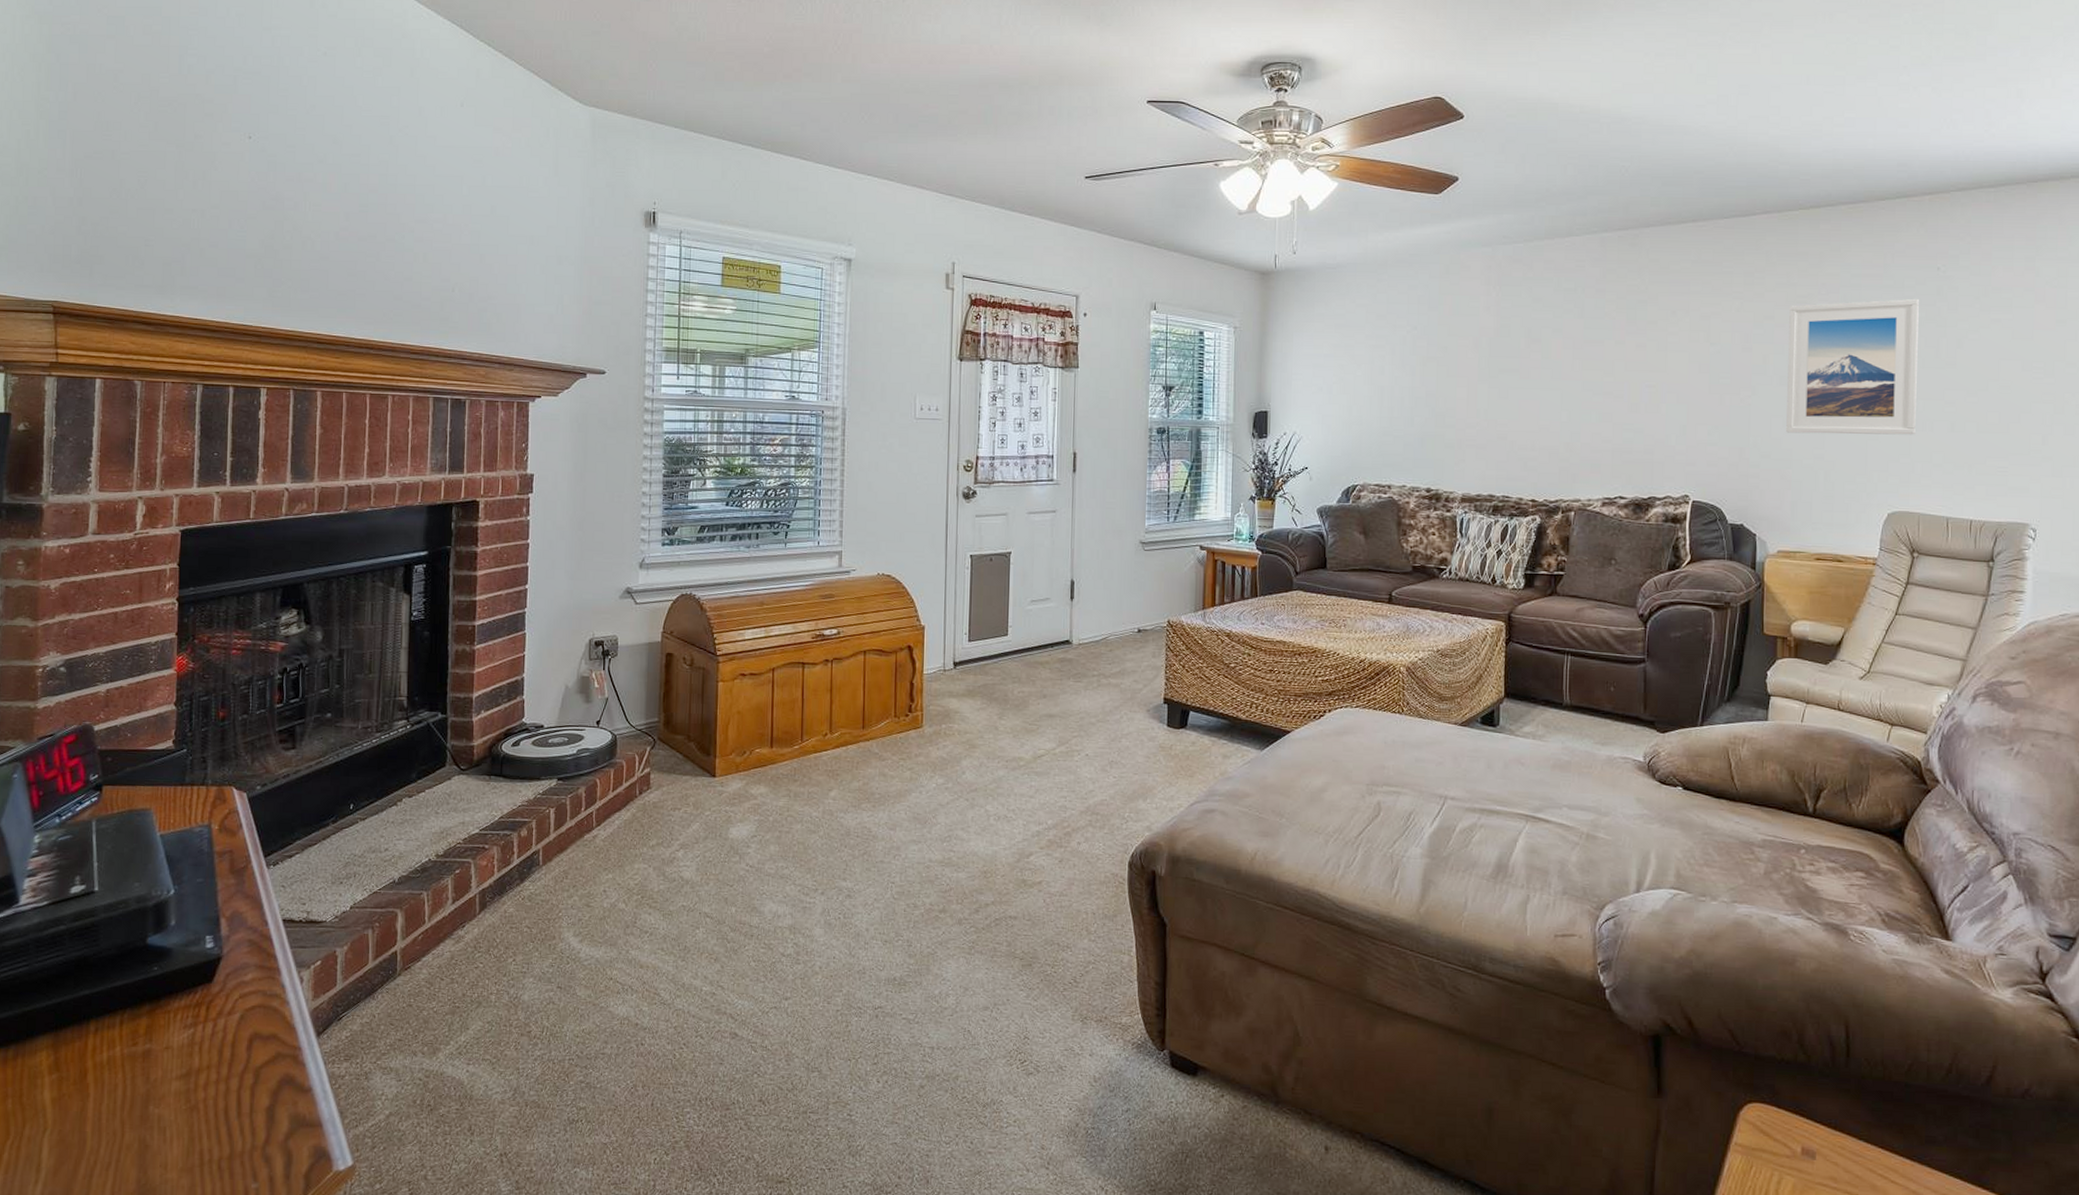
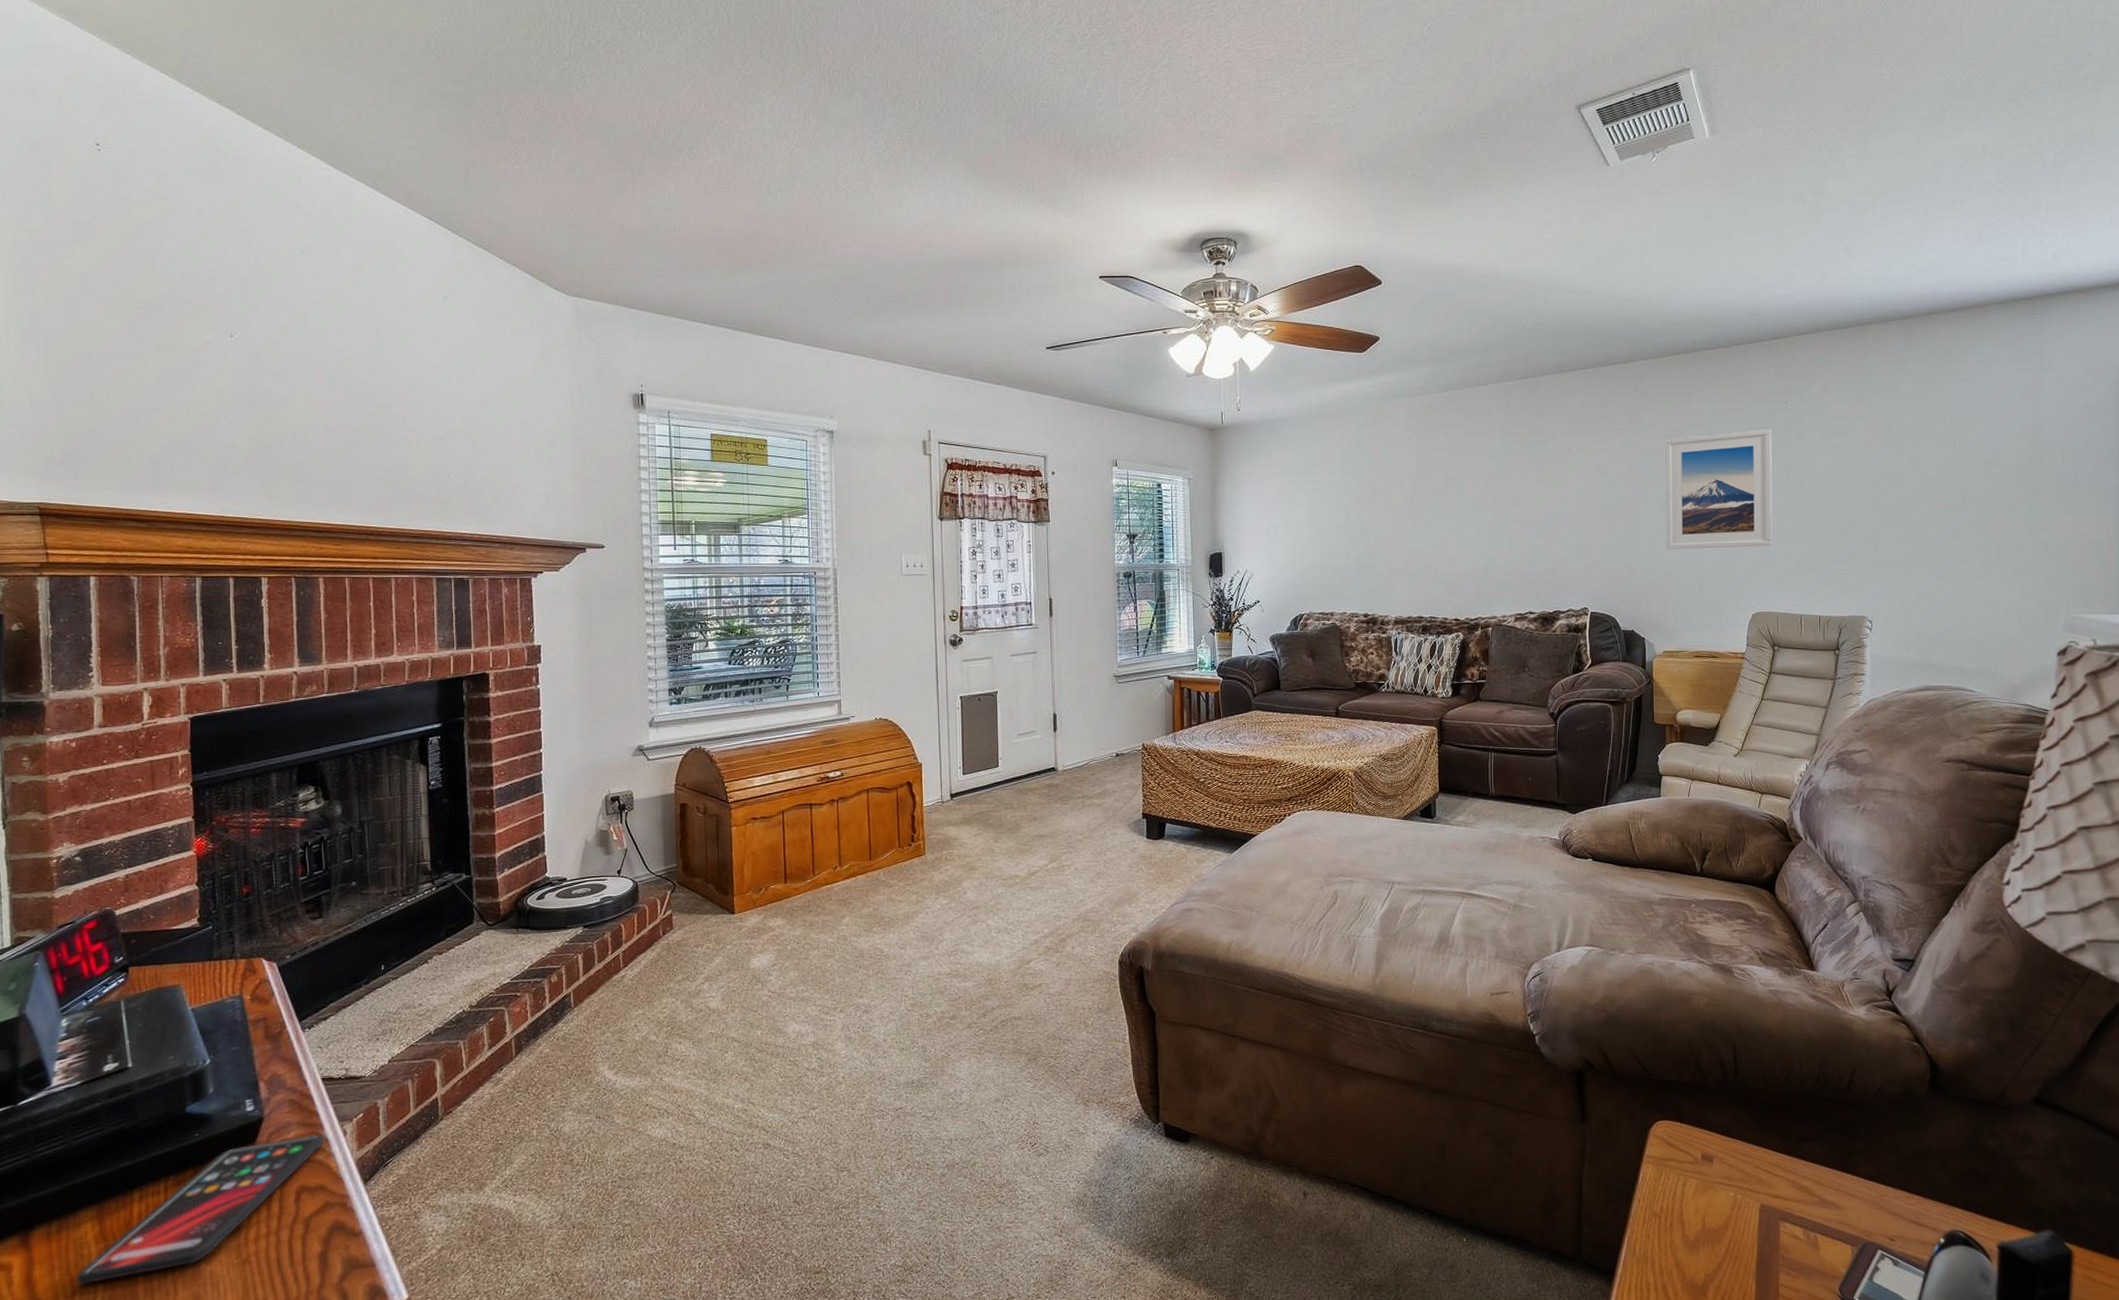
smartphone: none [28,978,282,1116] -> present [77,1133,325,1284]

